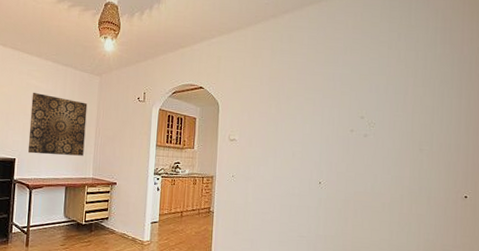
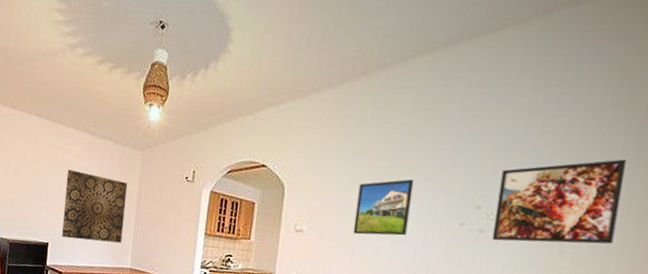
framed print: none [274,97,316,142] -> present [353,179,414,236]
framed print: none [373,80,455,143] -> present [492,159,627,244]

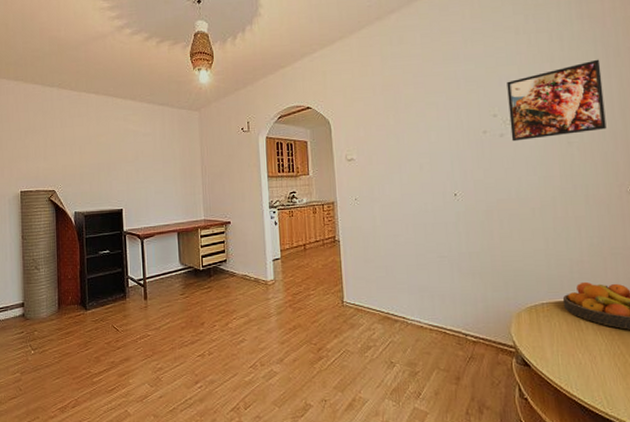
wall art: present [61,169,128,243] -> none [131,137,192,202]
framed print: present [353,179,414,236] -> none [393,100,442,155]

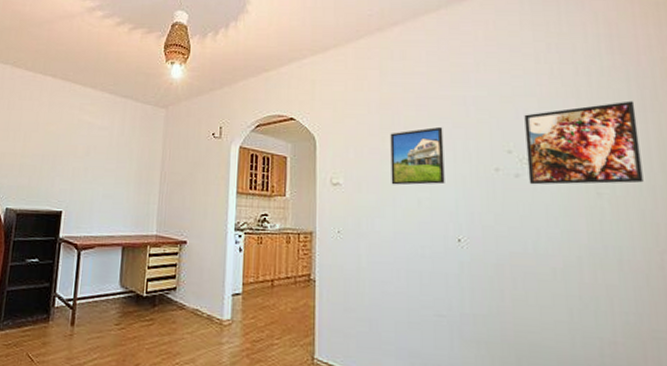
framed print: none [393,100,442,155] -> present [390,126,445,185]

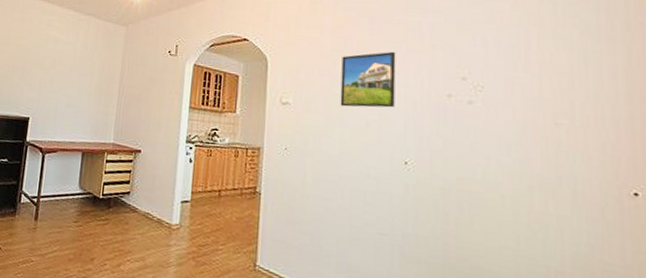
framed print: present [524,100,644,185] -> none [482,31,607,115]

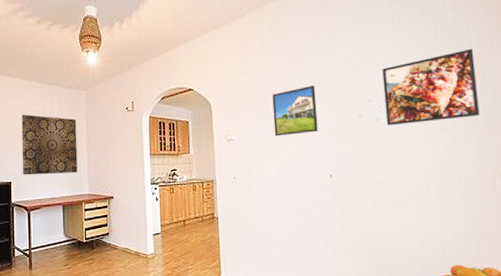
wall art: none [43,44,111,117] -> present [21,114,78,176]
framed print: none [482,31,607,115] -> present [382,48,480,126]

